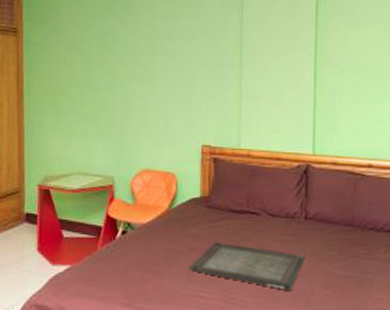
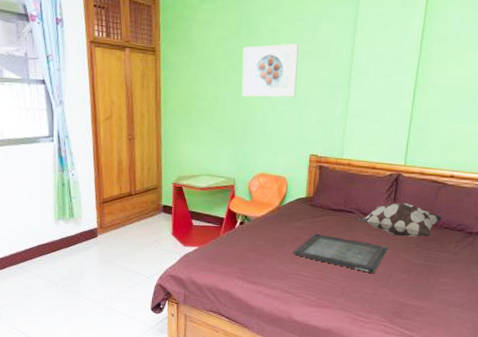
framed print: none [117,20,181,81] -> present [241,43,299,98]
decorative pillow: none [262,199,366,242] -> present [355,202,443,237]

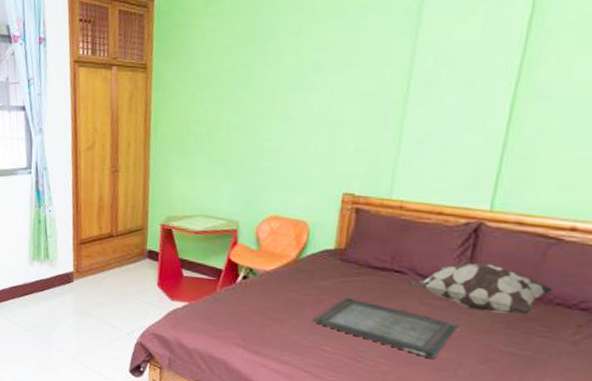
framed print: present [241,43,299,98] -> none [252,48,333,120]

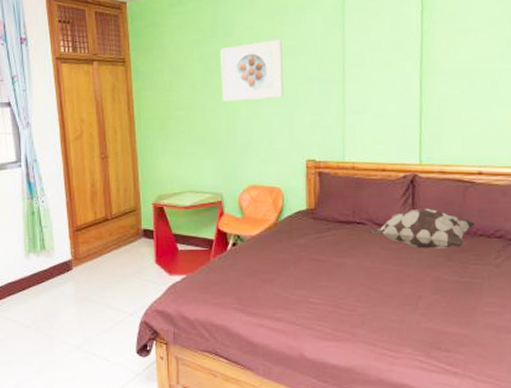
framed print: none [252,48,333,120] -> present [220,39,284,102]
serving tray: present [312,297,458,360] -> none [297,251,413,297]

